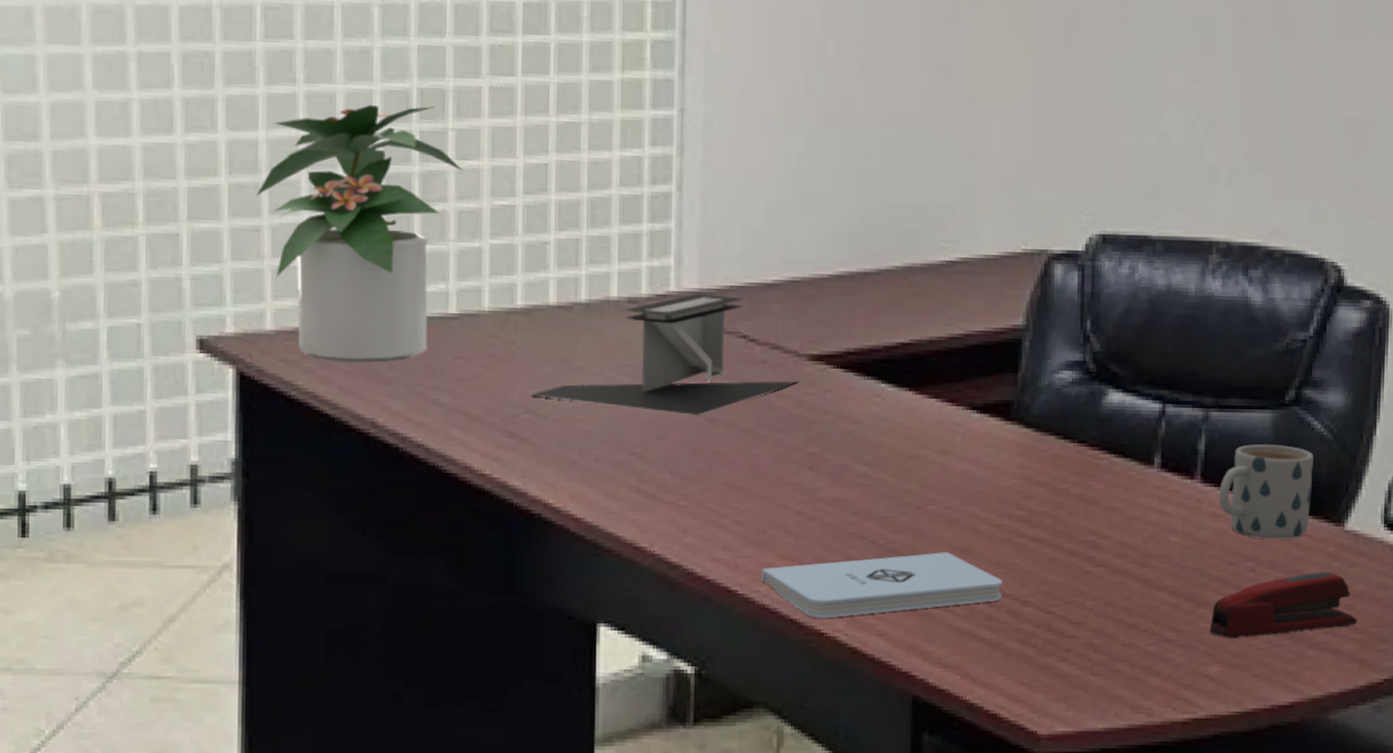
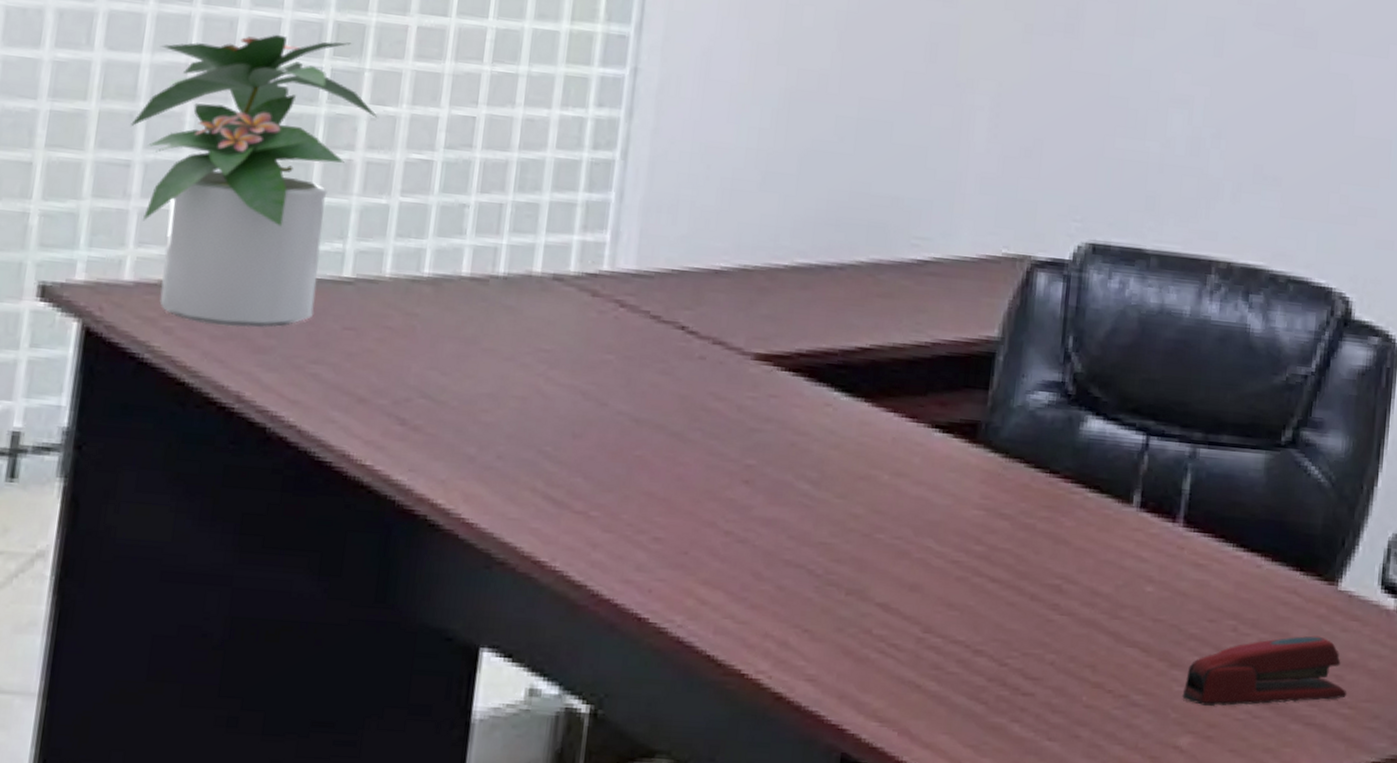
desk lamp: present [530,294,799,416] -> none [428,275,741,414]
notepad: present [761,552,1003,618] -> none [677,588,955,657]
mug: present [1218,444,1313,540] -> none [1201,487,1308,597]

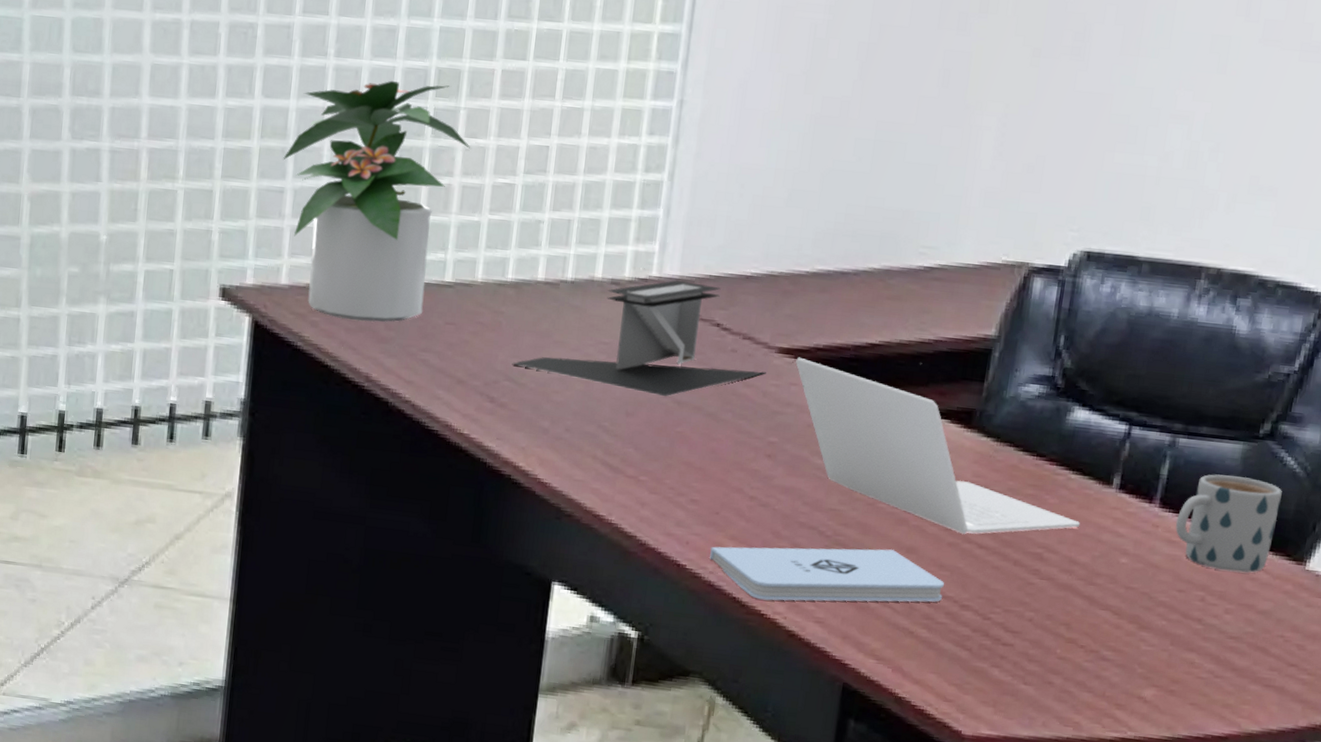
desk lamp: none [428,275,741,414] -> present [512,280,766,397]
notepad: none [677,588,955,657] -> present [710,546,945,602]
laptop: none [775,364,1101,566] -> present [795,357,1081,534]
stapler: present [1182,635,1347,706] -> none [1149,608,1308,666]
mug: none [1201,487,1308,597] -> present [1175,474,1282,573]

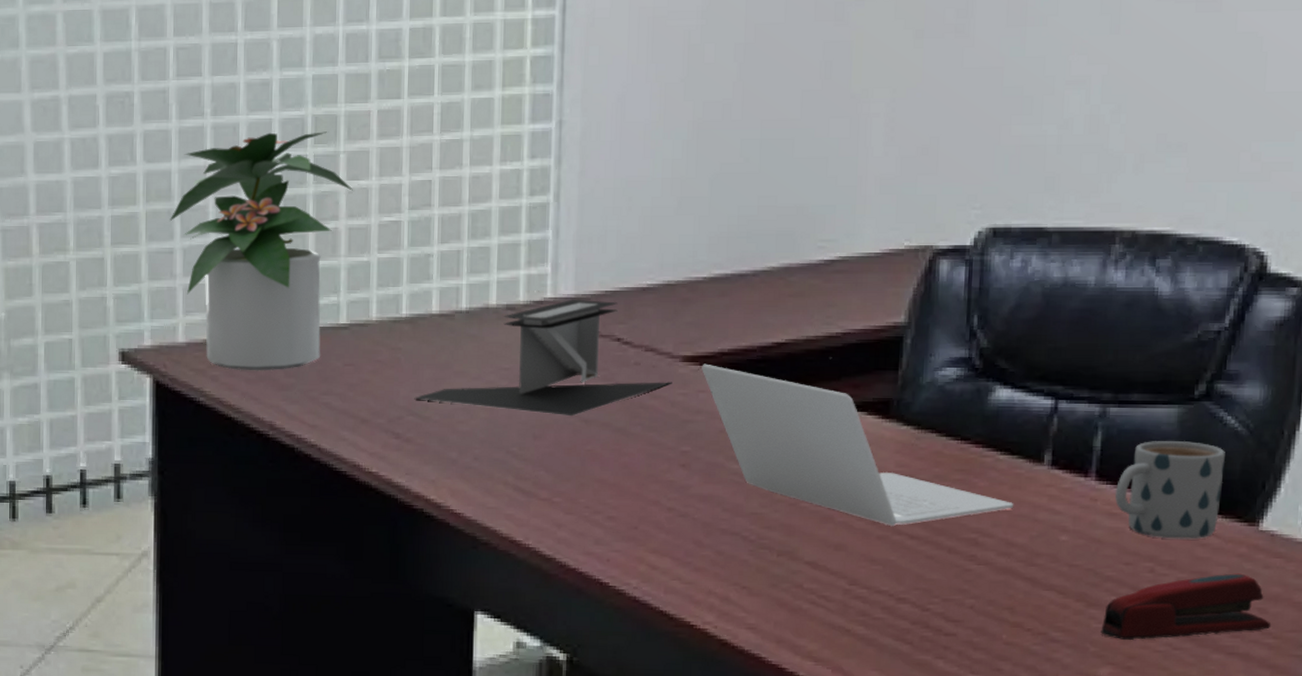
notepad: present [710,546,945,602] -> none [632,548,878,611]
stapler: none [1149,608,1308,666] -> present [1101,573,1272,640]

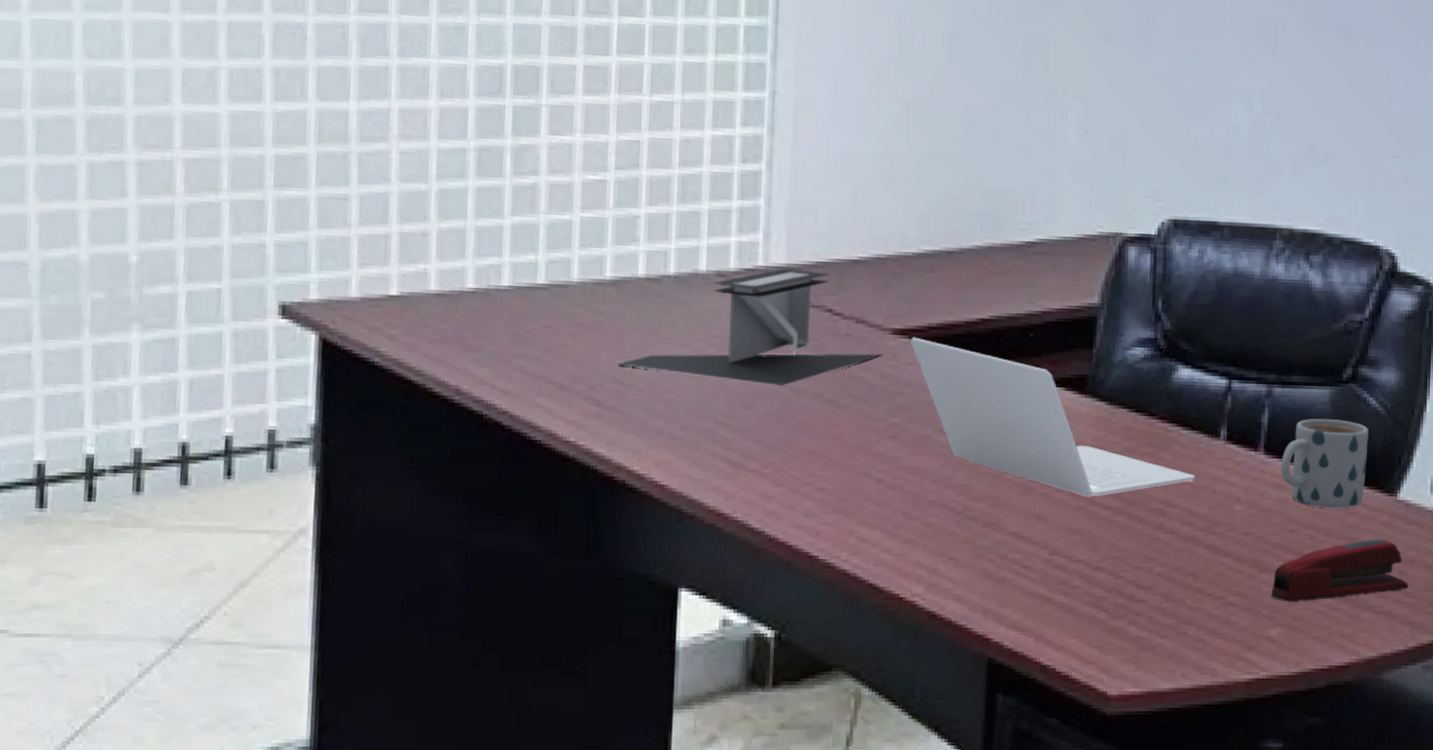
potted plant: present [170,132,354,371] -> none [345,79,556,331]

